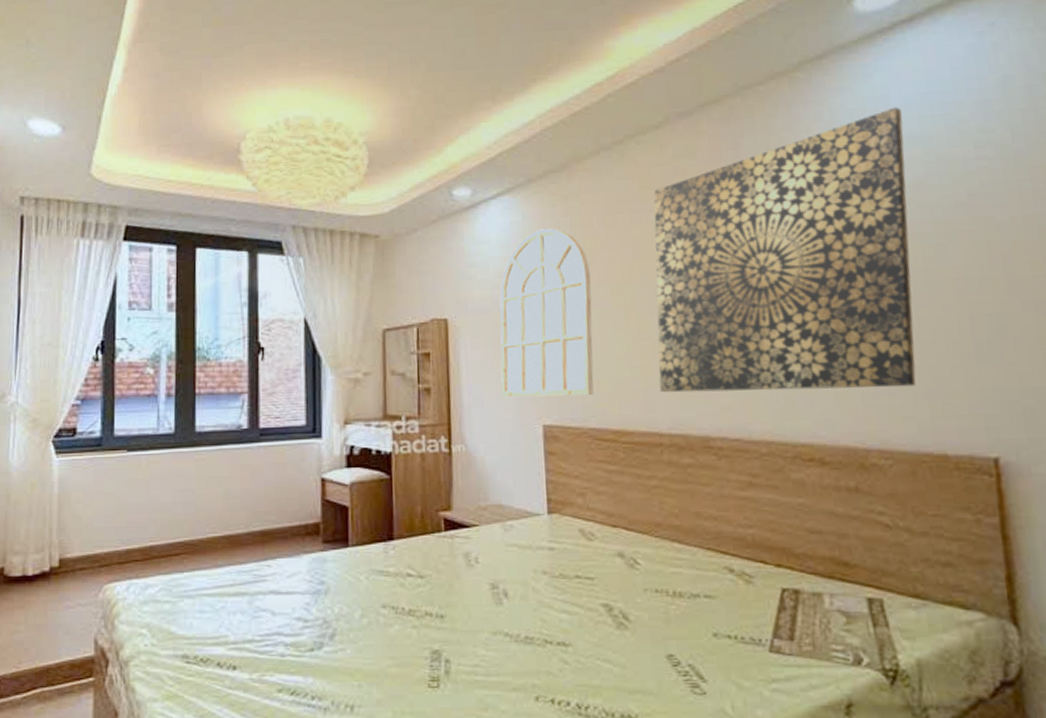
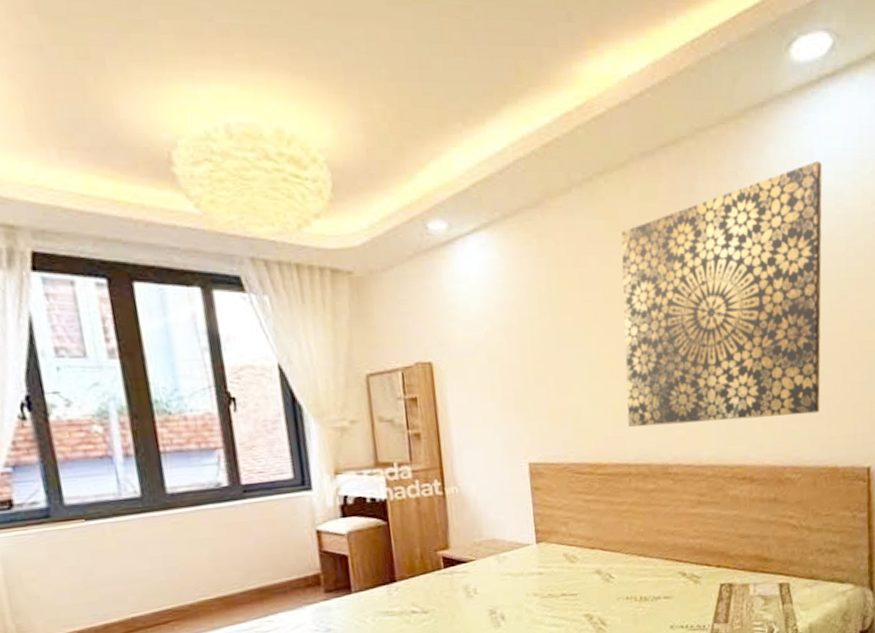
mirror: present [499,228,594,397] -> none [482,268,572,438]

